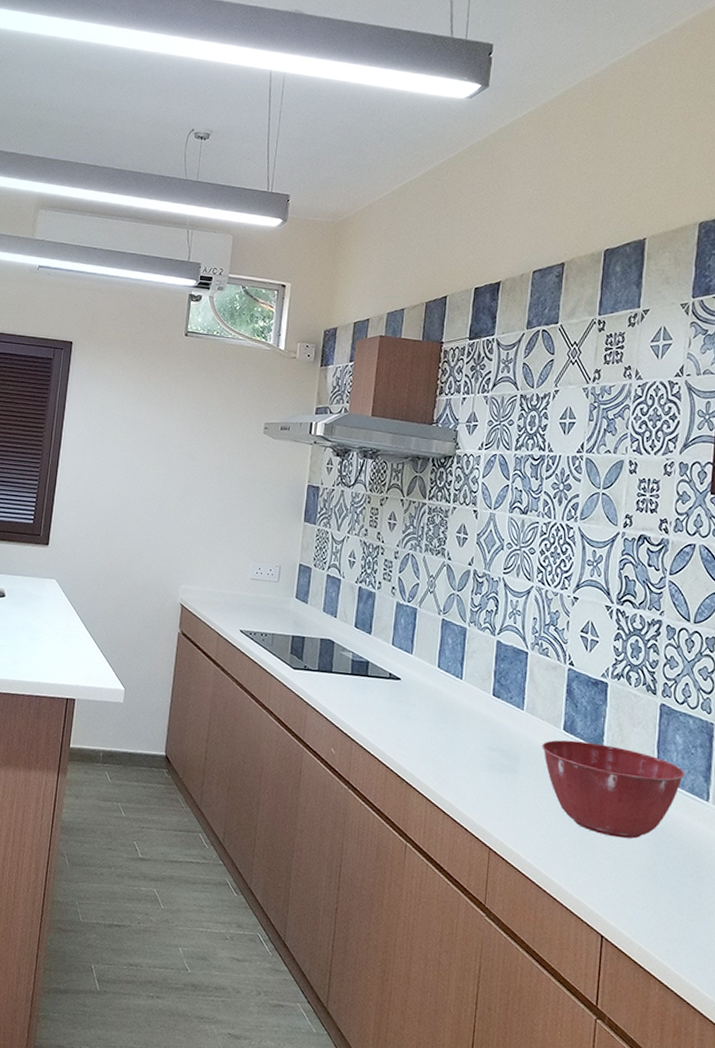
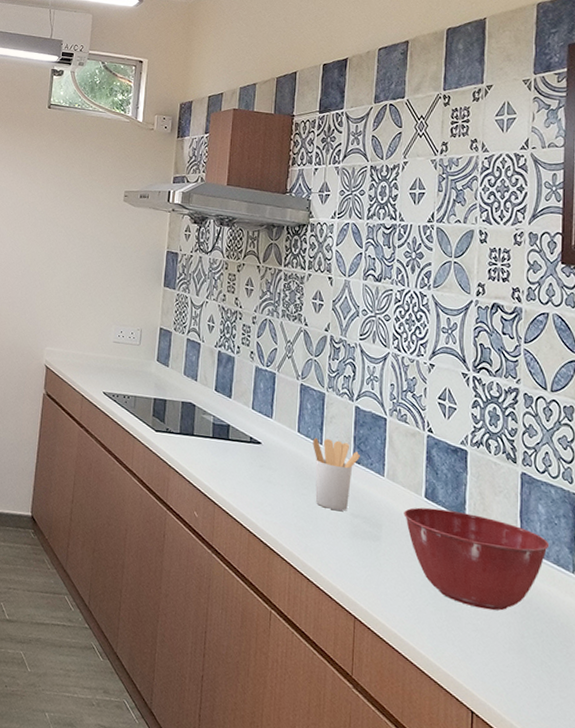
utensil holder: none [453,672,500,745] -> present [313,437,360,511]

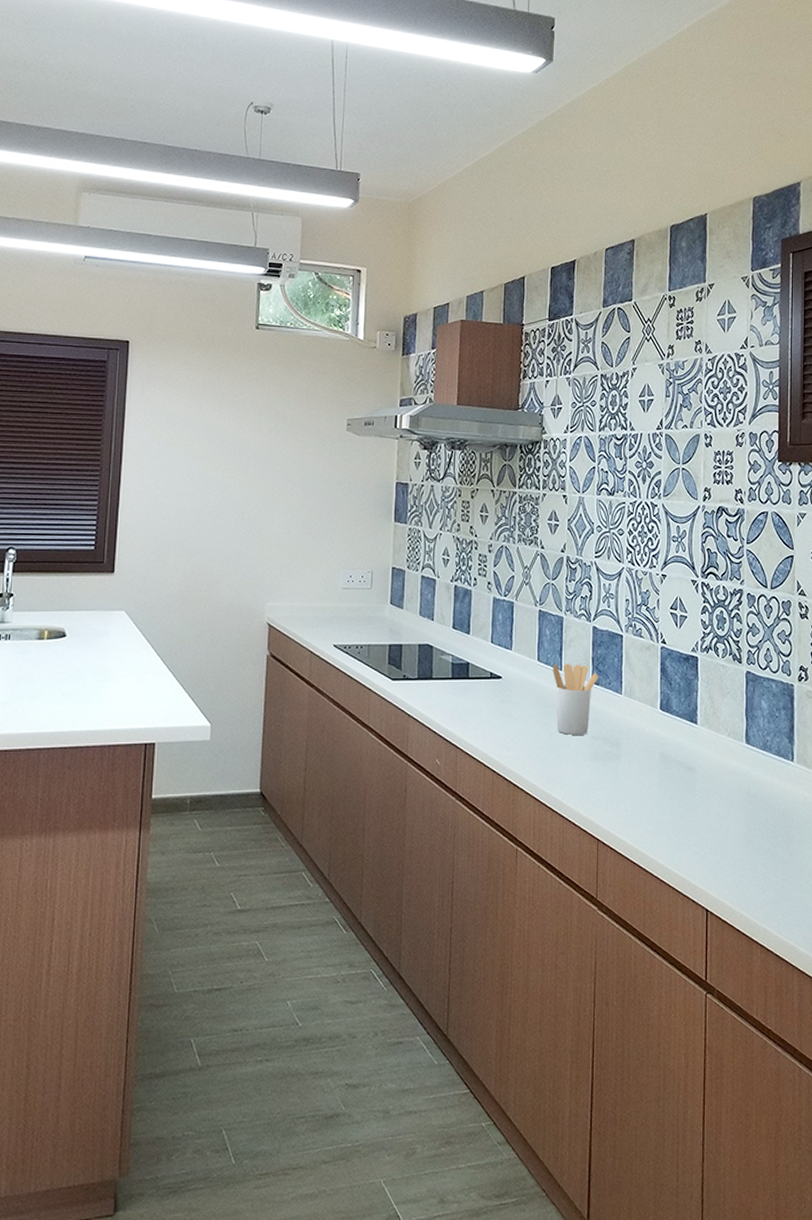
mixing bowl: present [404,507,550,611] -> none [641,719,772,810]

